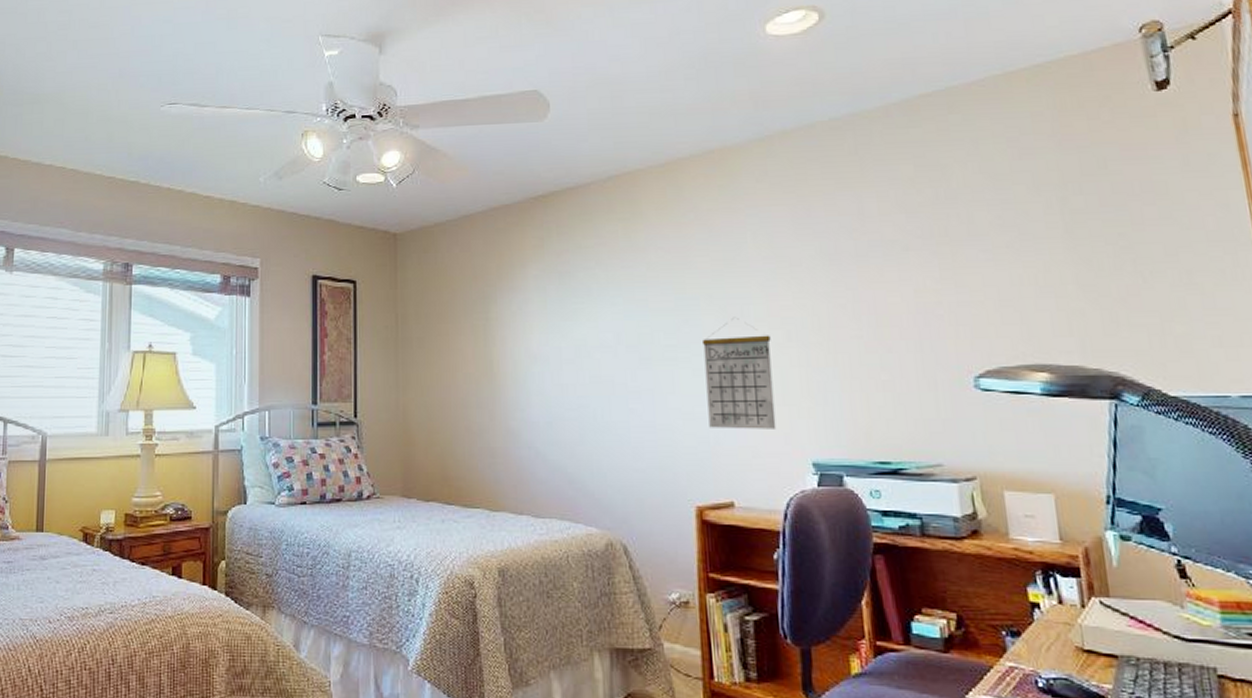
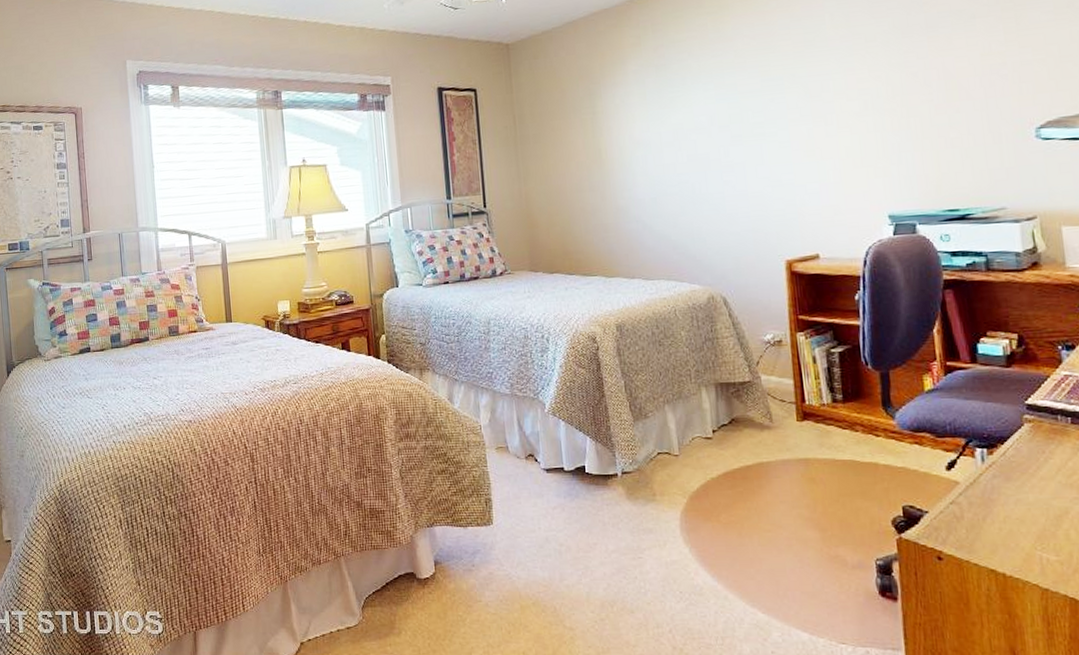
calendar: present [703,318,777,429] -> none [787,93,856,192]

